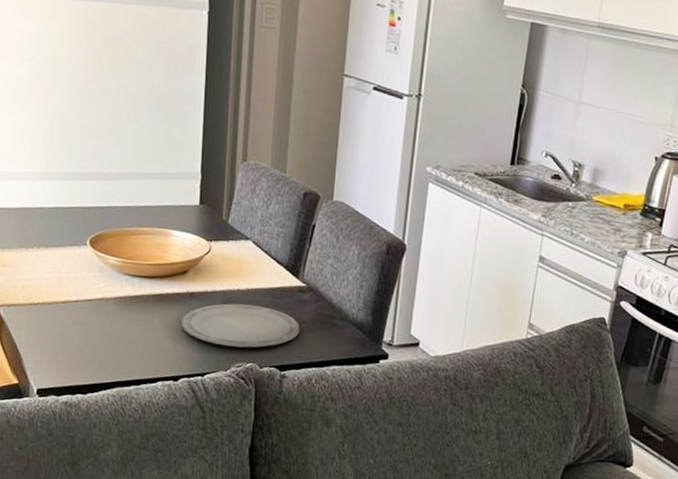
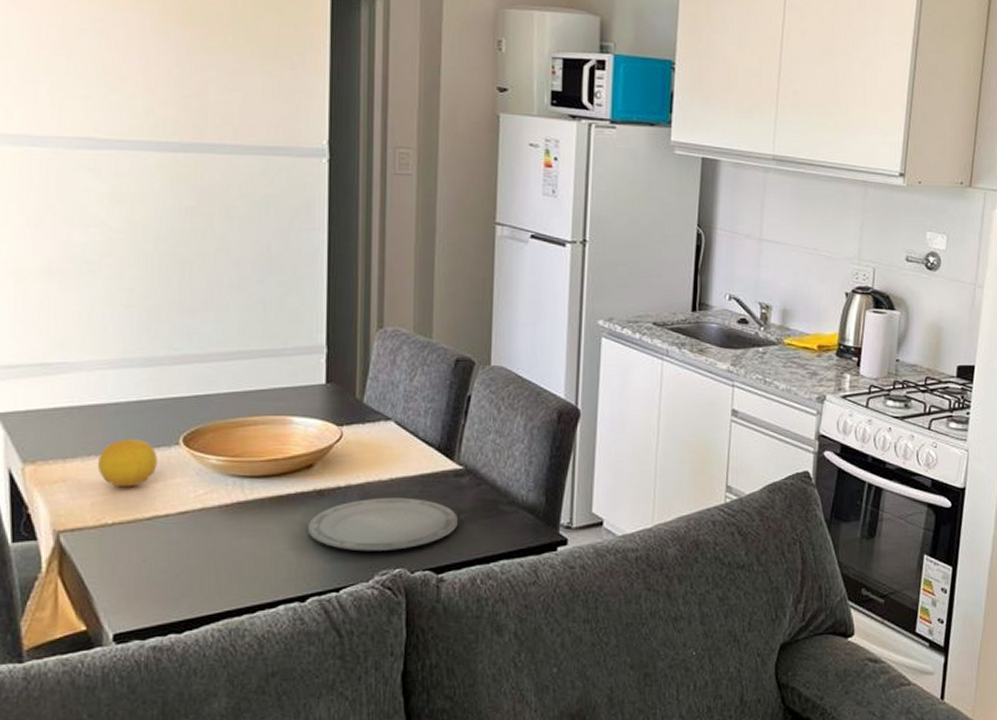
fruit: none [27,235,71,276] -> present [98,436,158,488]

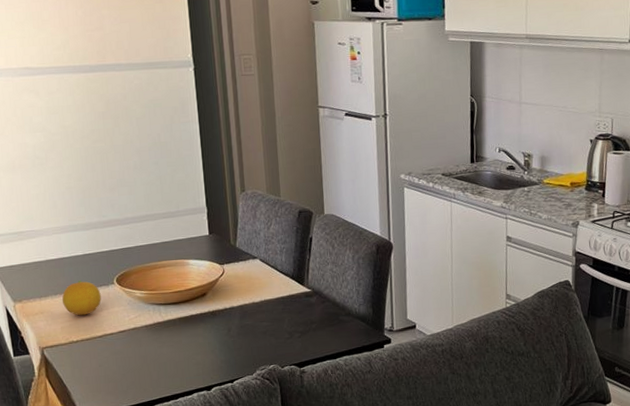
plate: present [307,497,459,551] -> none [206,314,312,354]

